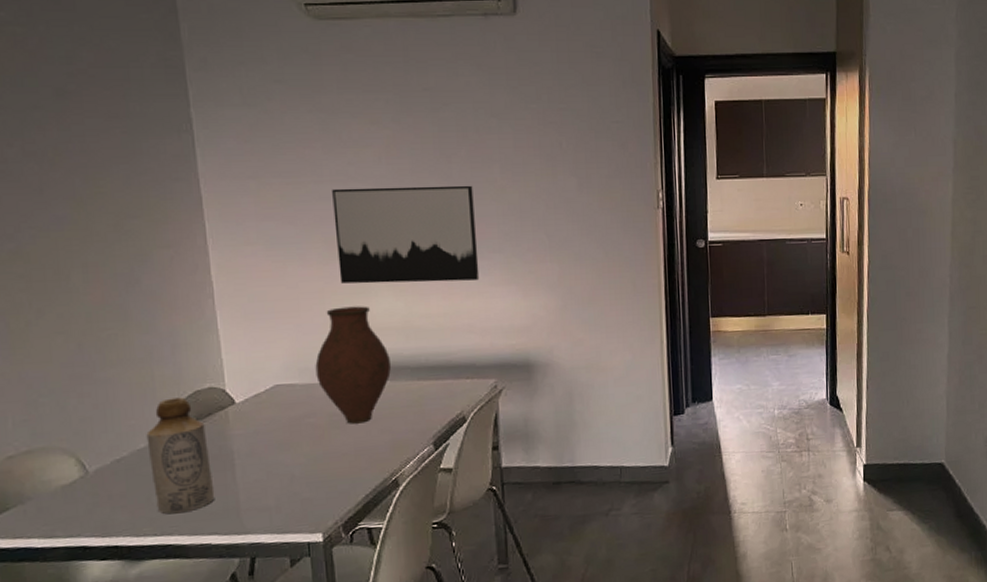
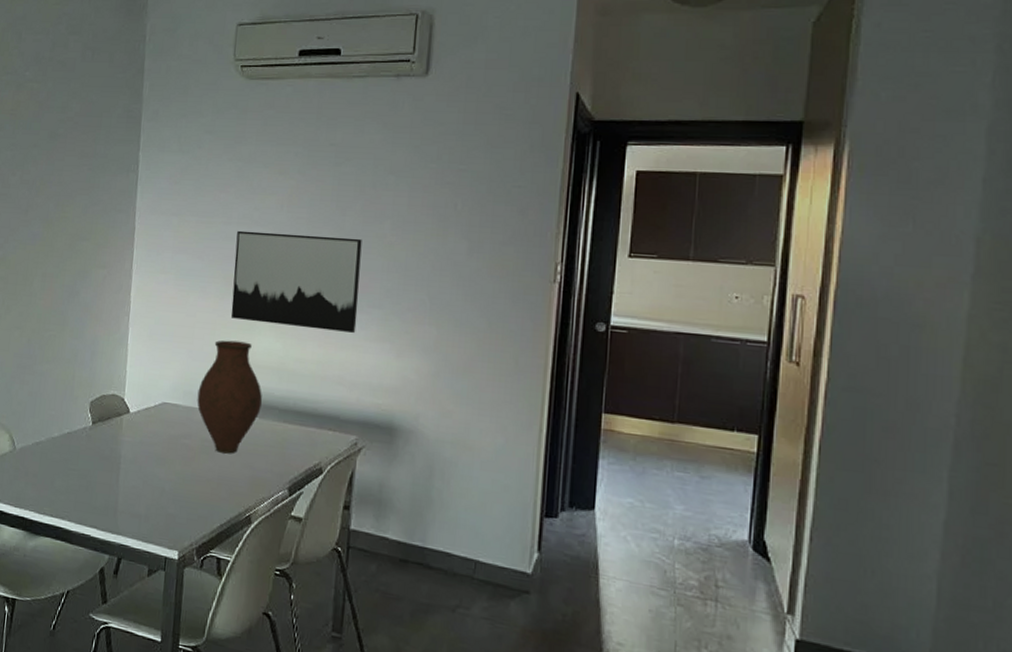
bottle: present [146,397,215,515] -> none [57,397,104,502]

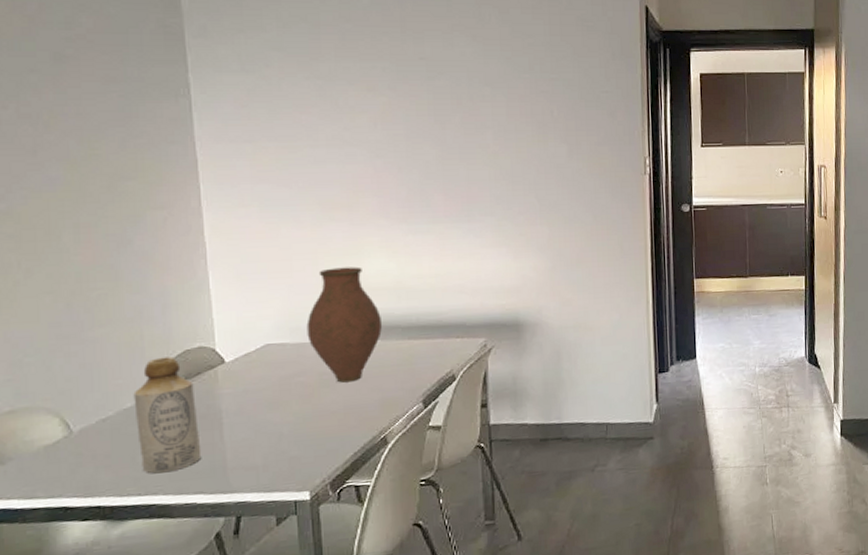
bottle: none [57,397,104,502] -> present [133,356,202,474]
wall art: present [230,230,362,333] -> none [327,150,471,245]

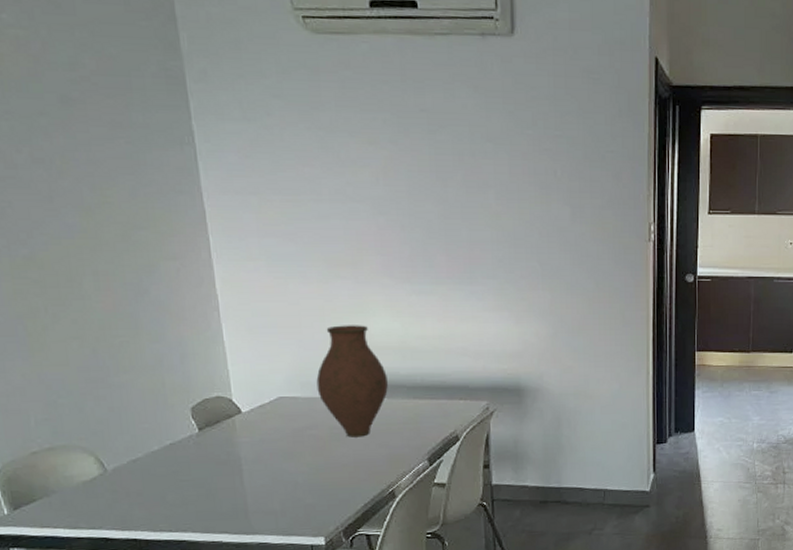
bottle: present [133,356,202,474] -> none [159,404,225,513]

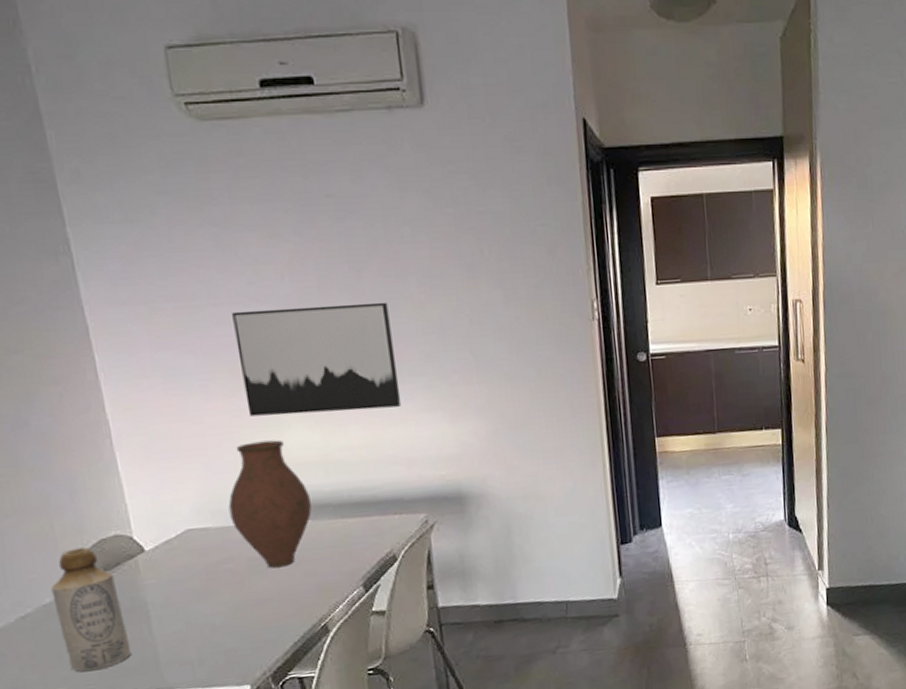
bottle: none [159,404,225,513] -> present [51,547,131,673]
wall art: none [331,208,474,305] -> present [232,302,402,416]

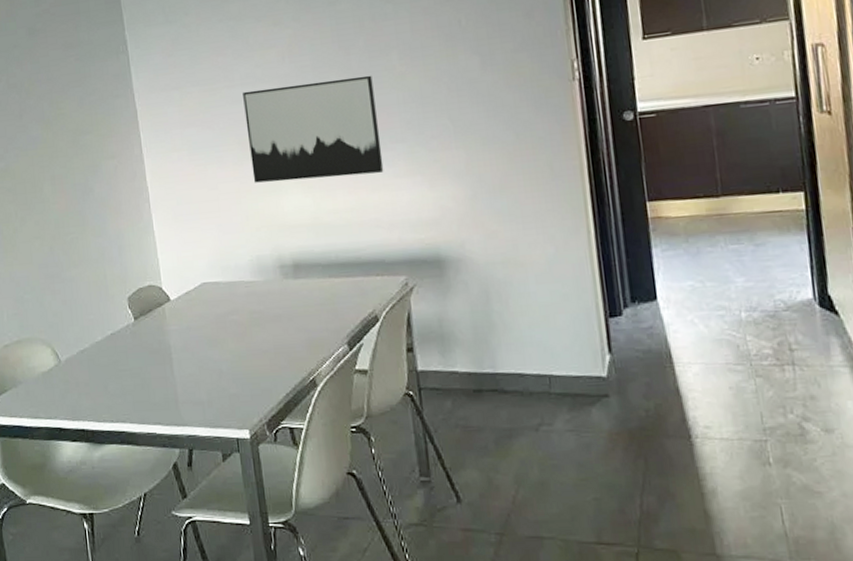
bottle: present [51,547,131,673] -> none [102,294,157,403]
vase: present [228,440,312,569] -> none [235,204,304,322]

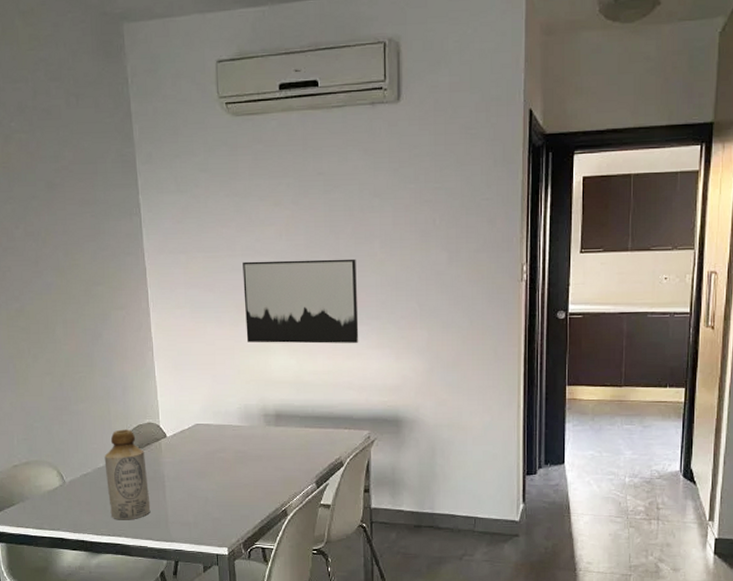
bottle: none [102,294,157,403] -> present [104,429,151,520]

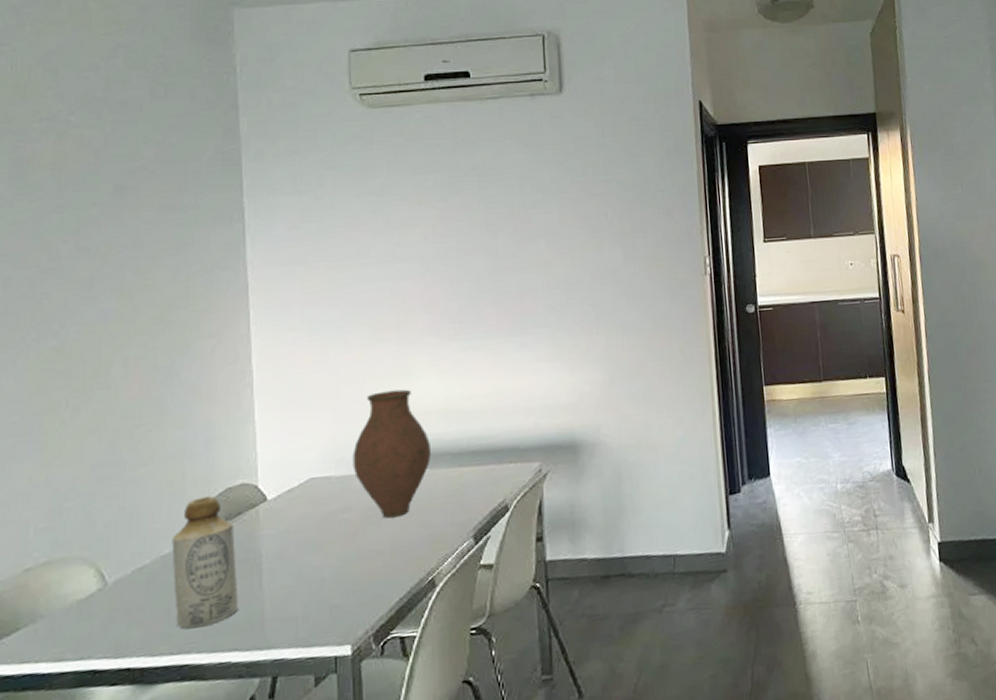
vase: none [226,362,285,461] -> present [352,389,432,519]
wall art: present [243,258,359,344] -> none [378,260,524,367]

